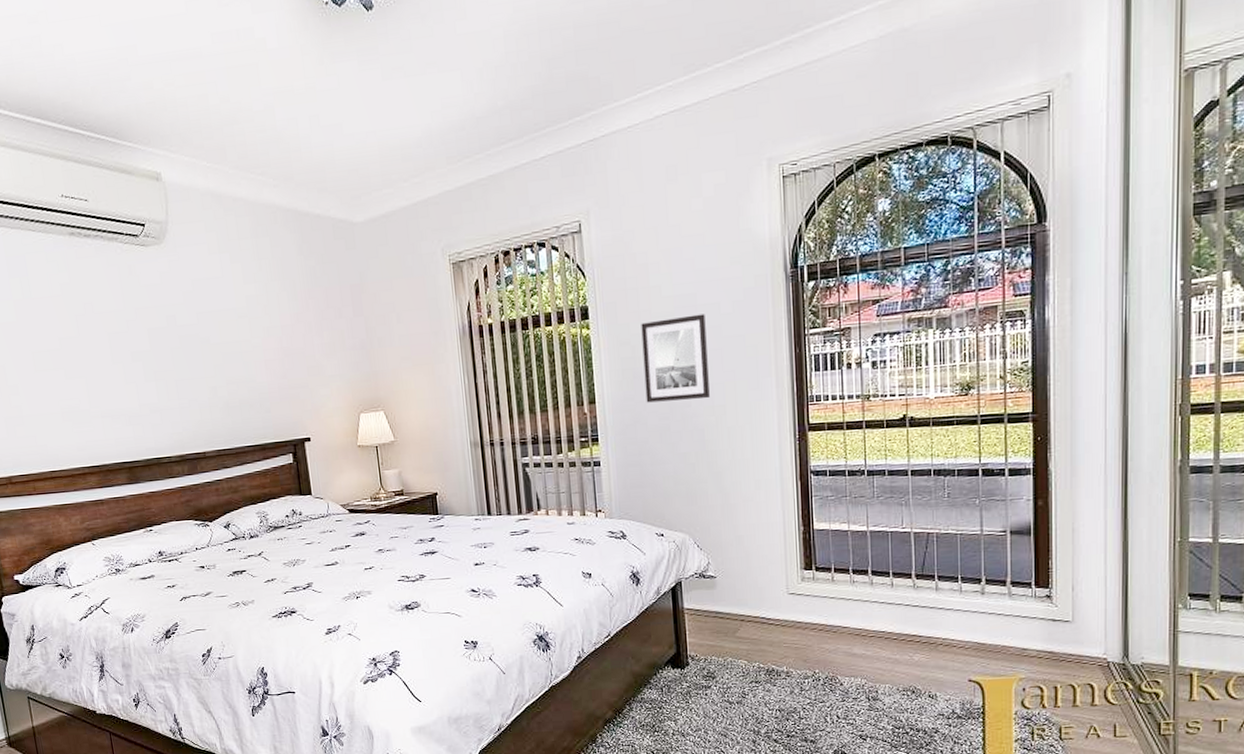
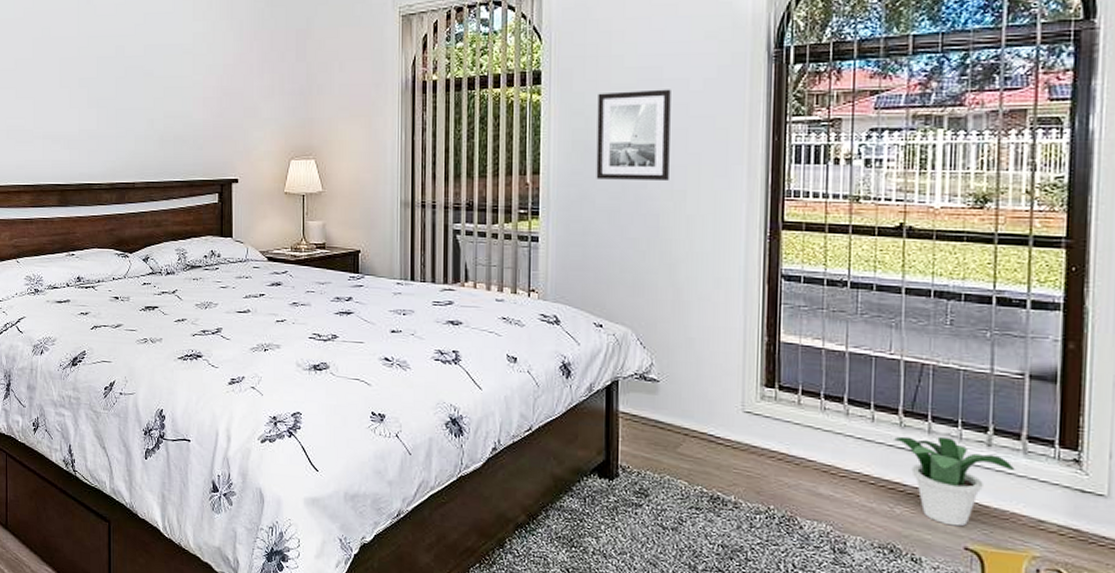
potted plant: none [910,592,1003,664] -> present [894,436,1015,527]

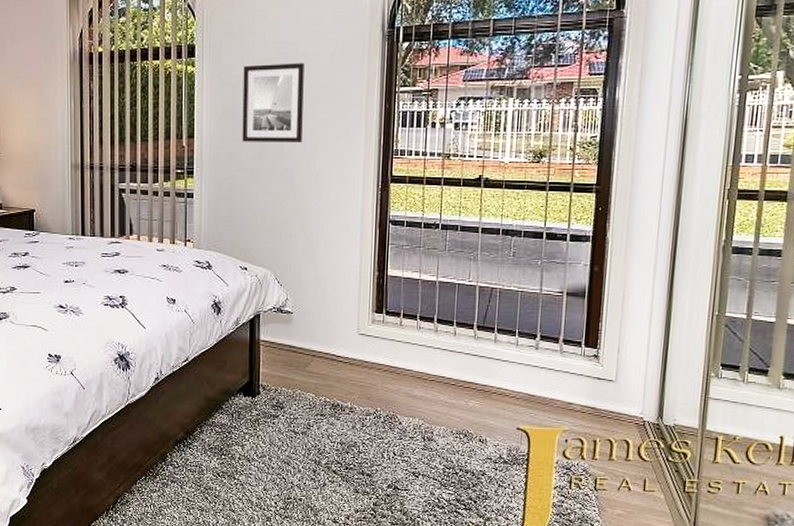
potted plant: present [894,436,1015,527] -> none [470,345,554,412]

